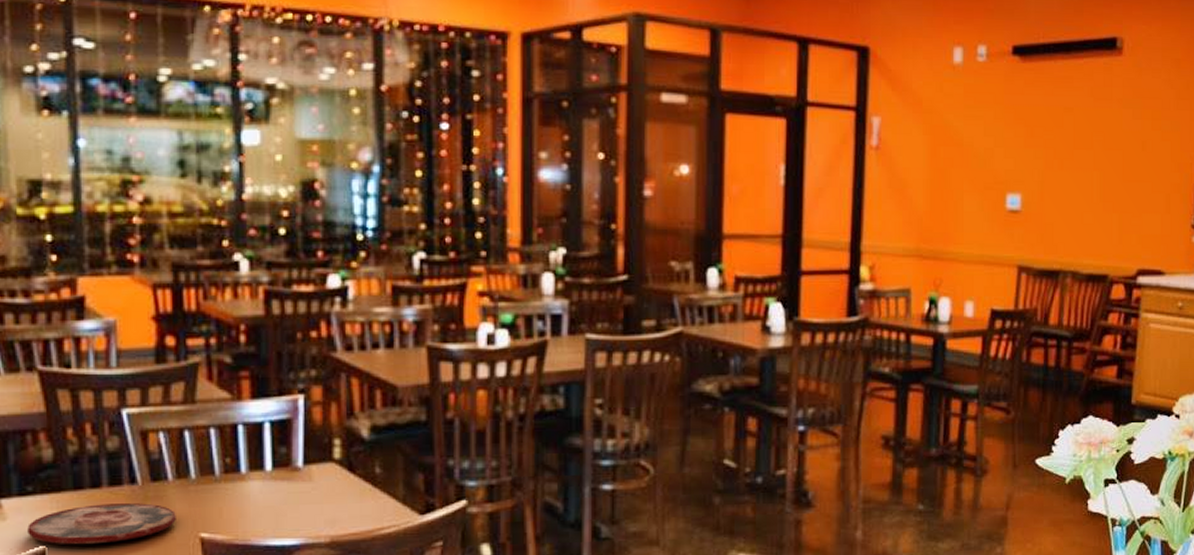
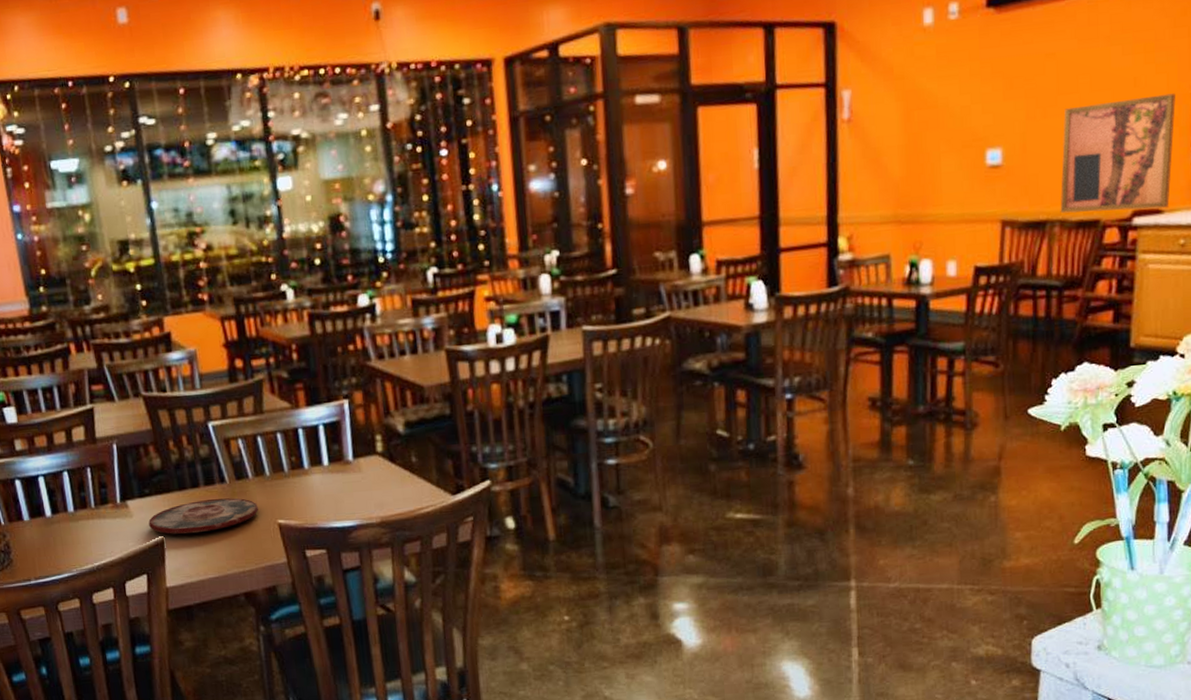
wall art: none [1072,161,1178,270] -> present [1060,93,1176,214]

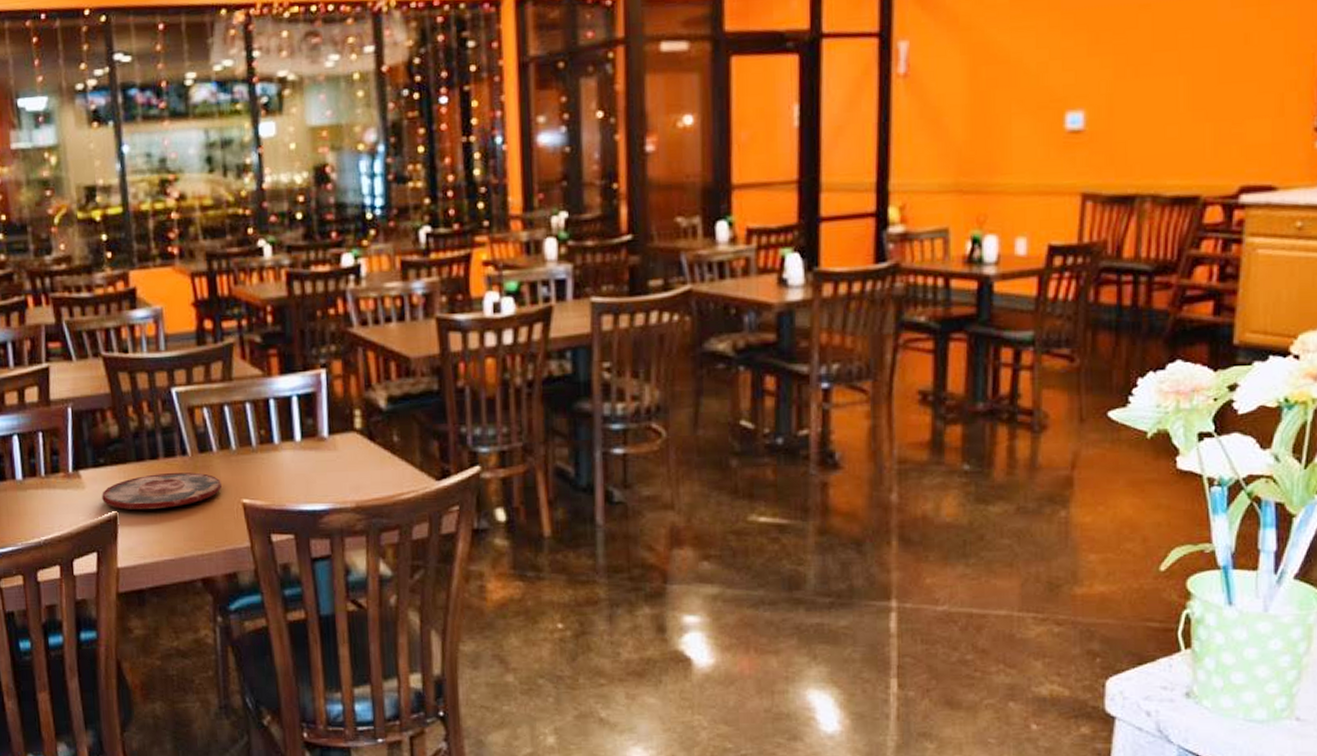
wall art: present [1060,93,1176,214] -> none [1152,52,1294,188]

